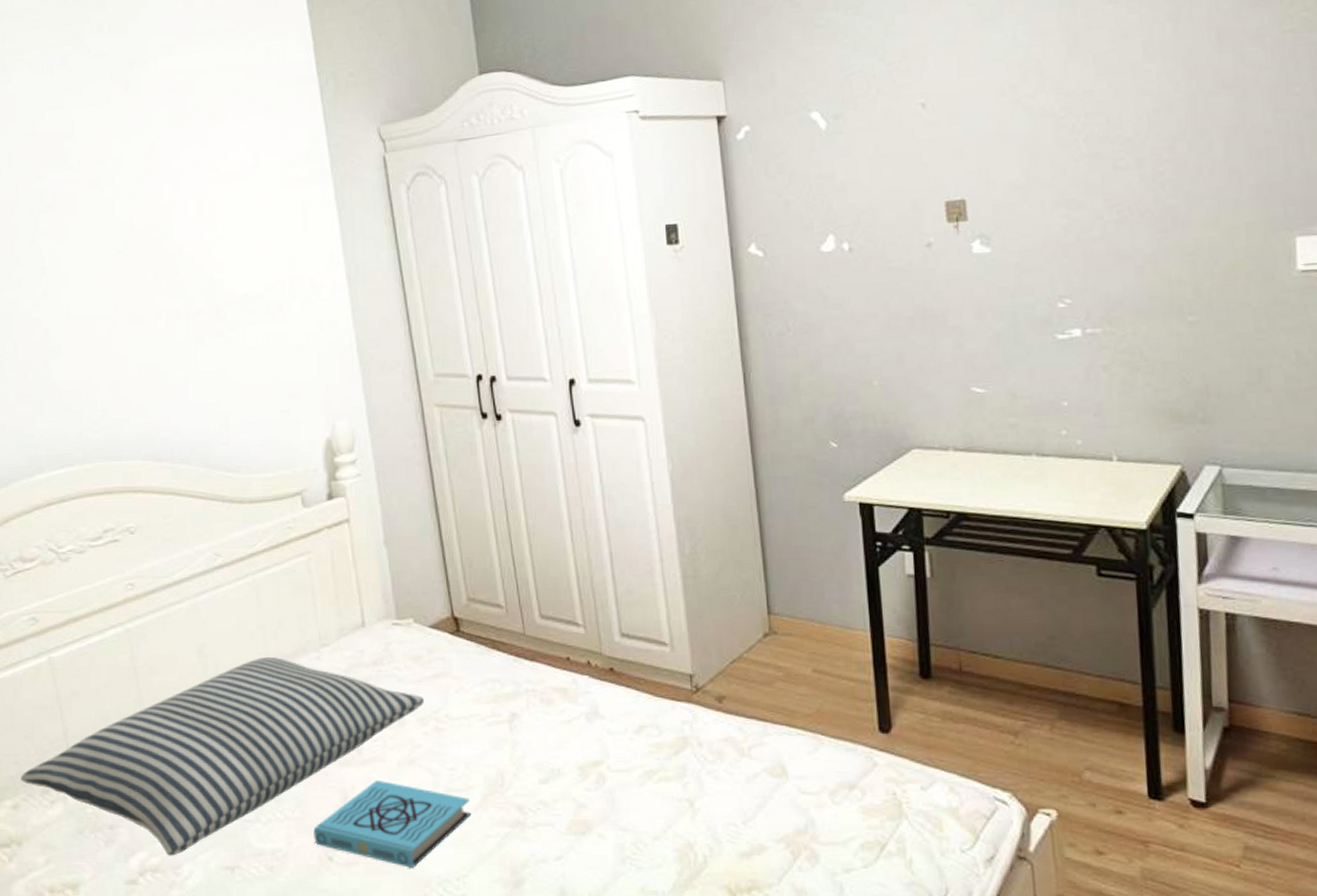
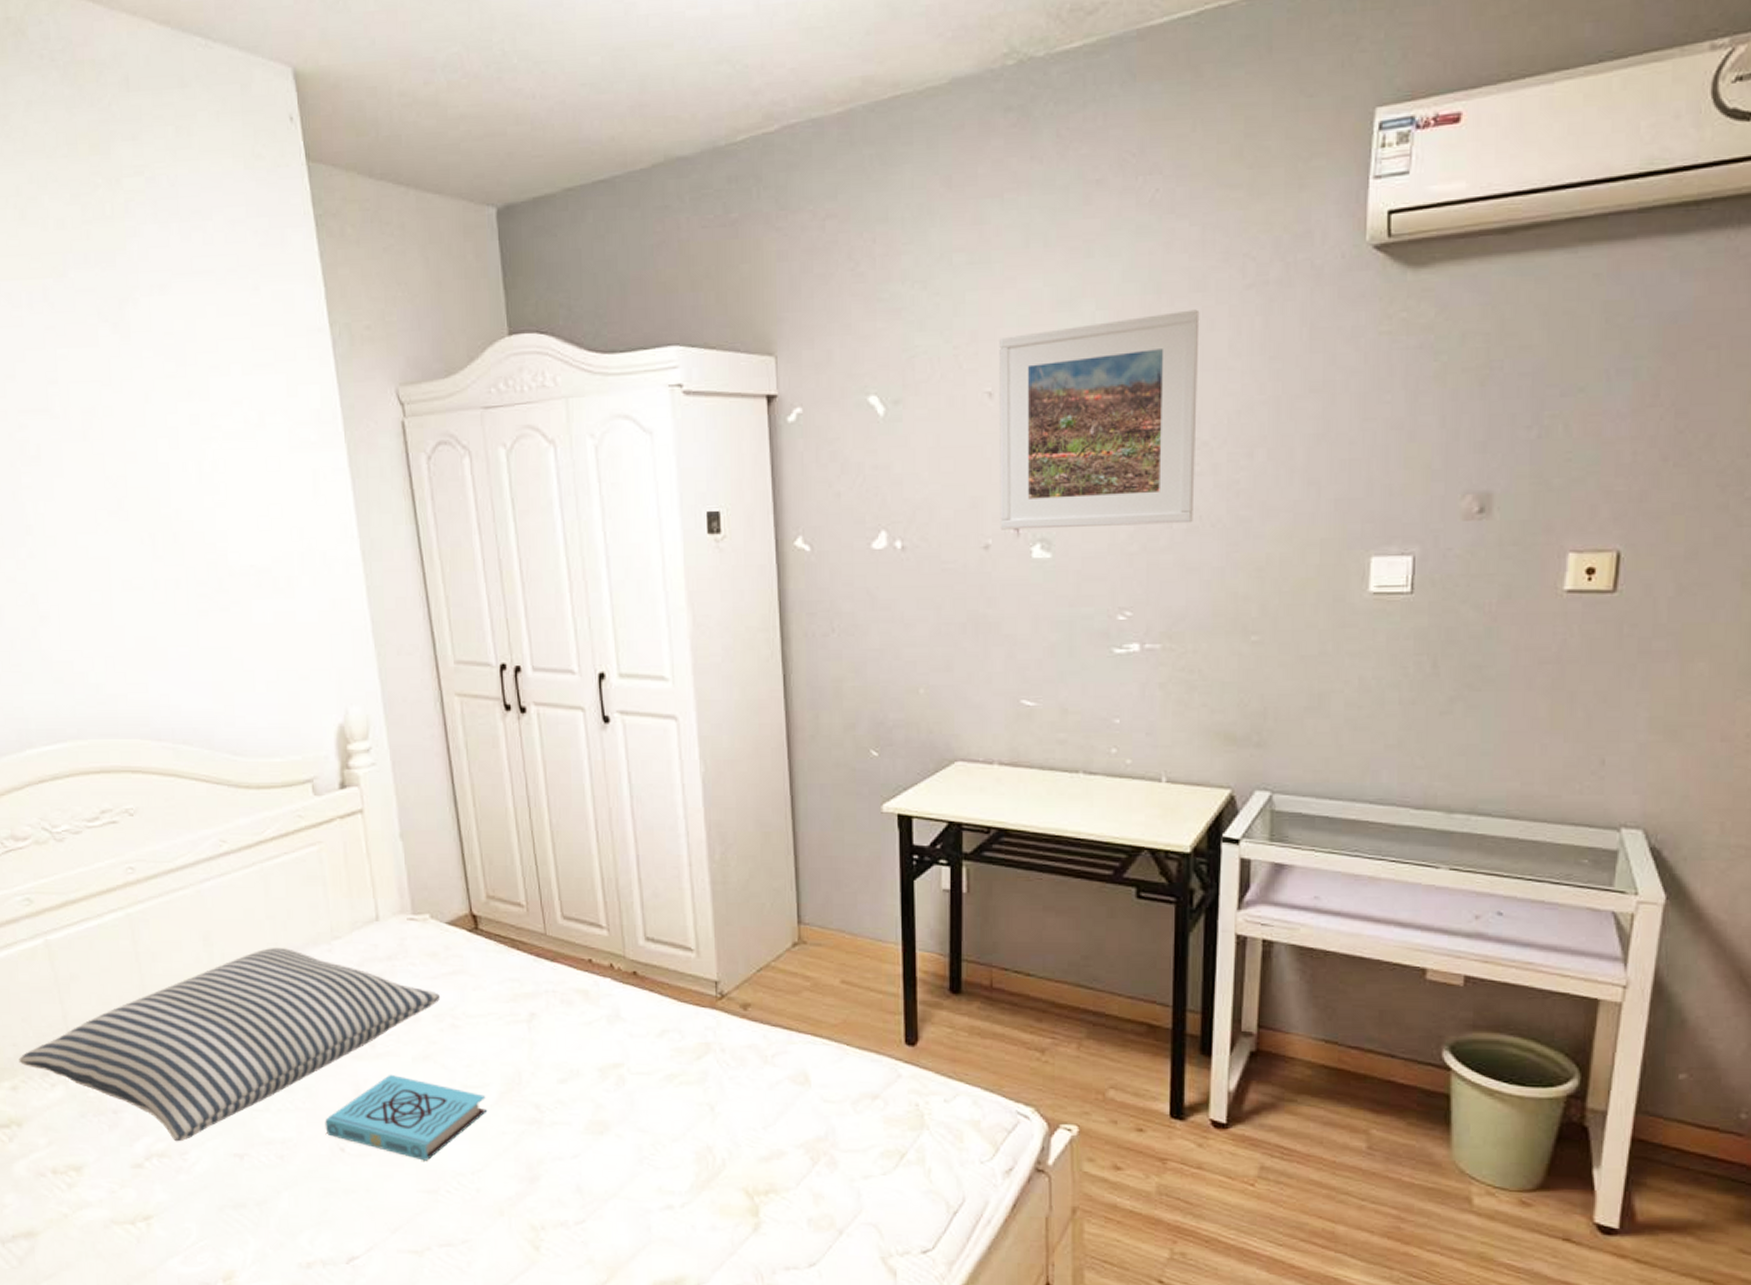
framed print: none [929,19,1123,229] -> present [999,309,1200,530]

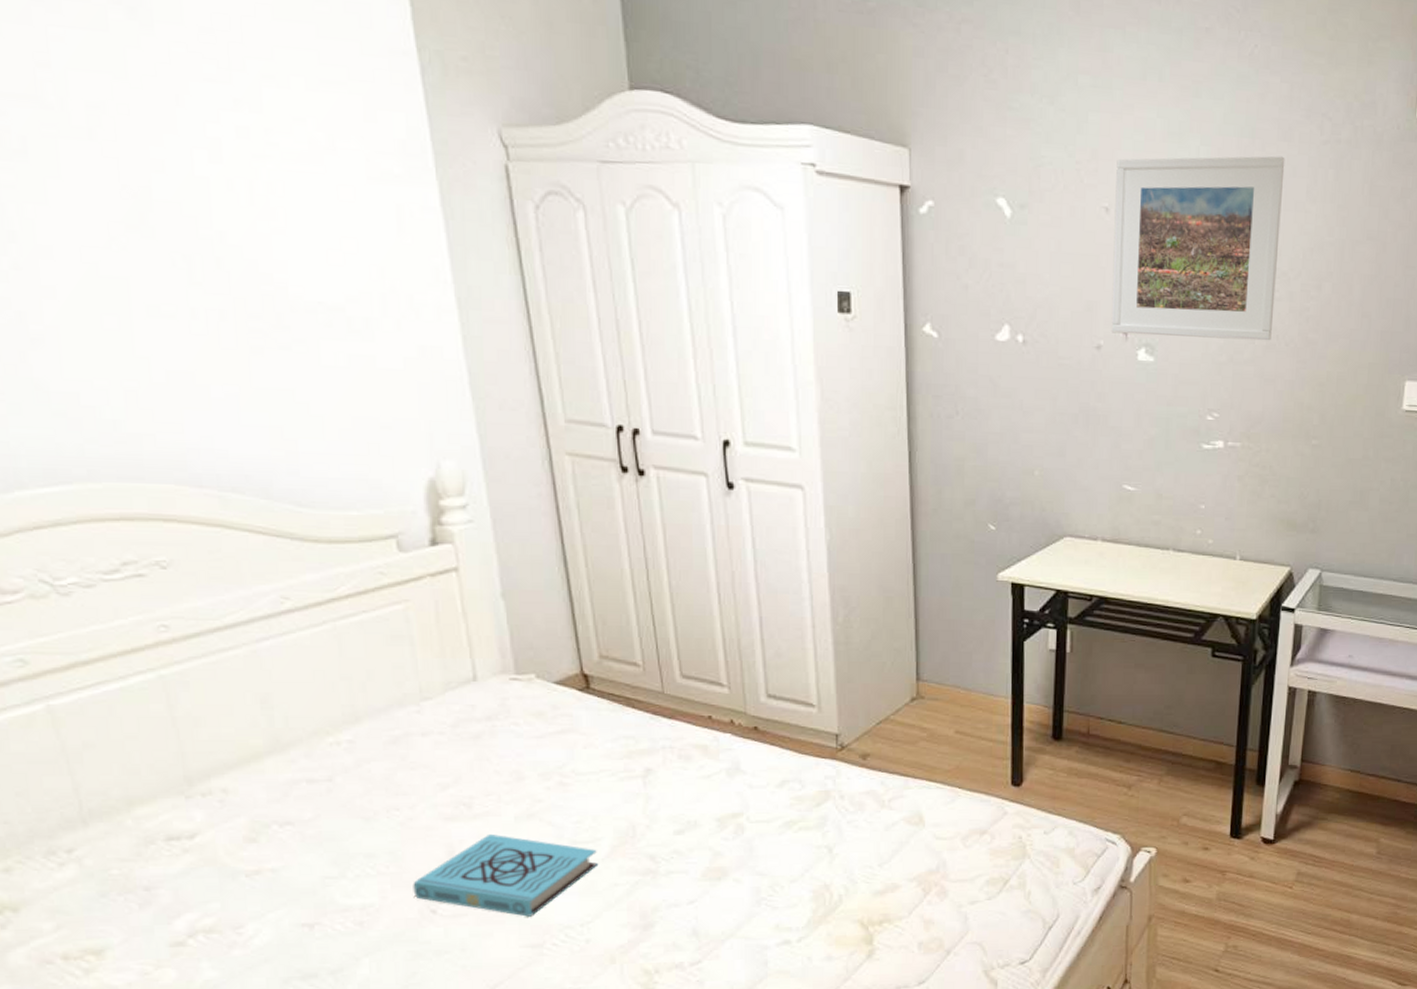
pillow: present [19,948,441,1142] -> none [12,710,548,916]

